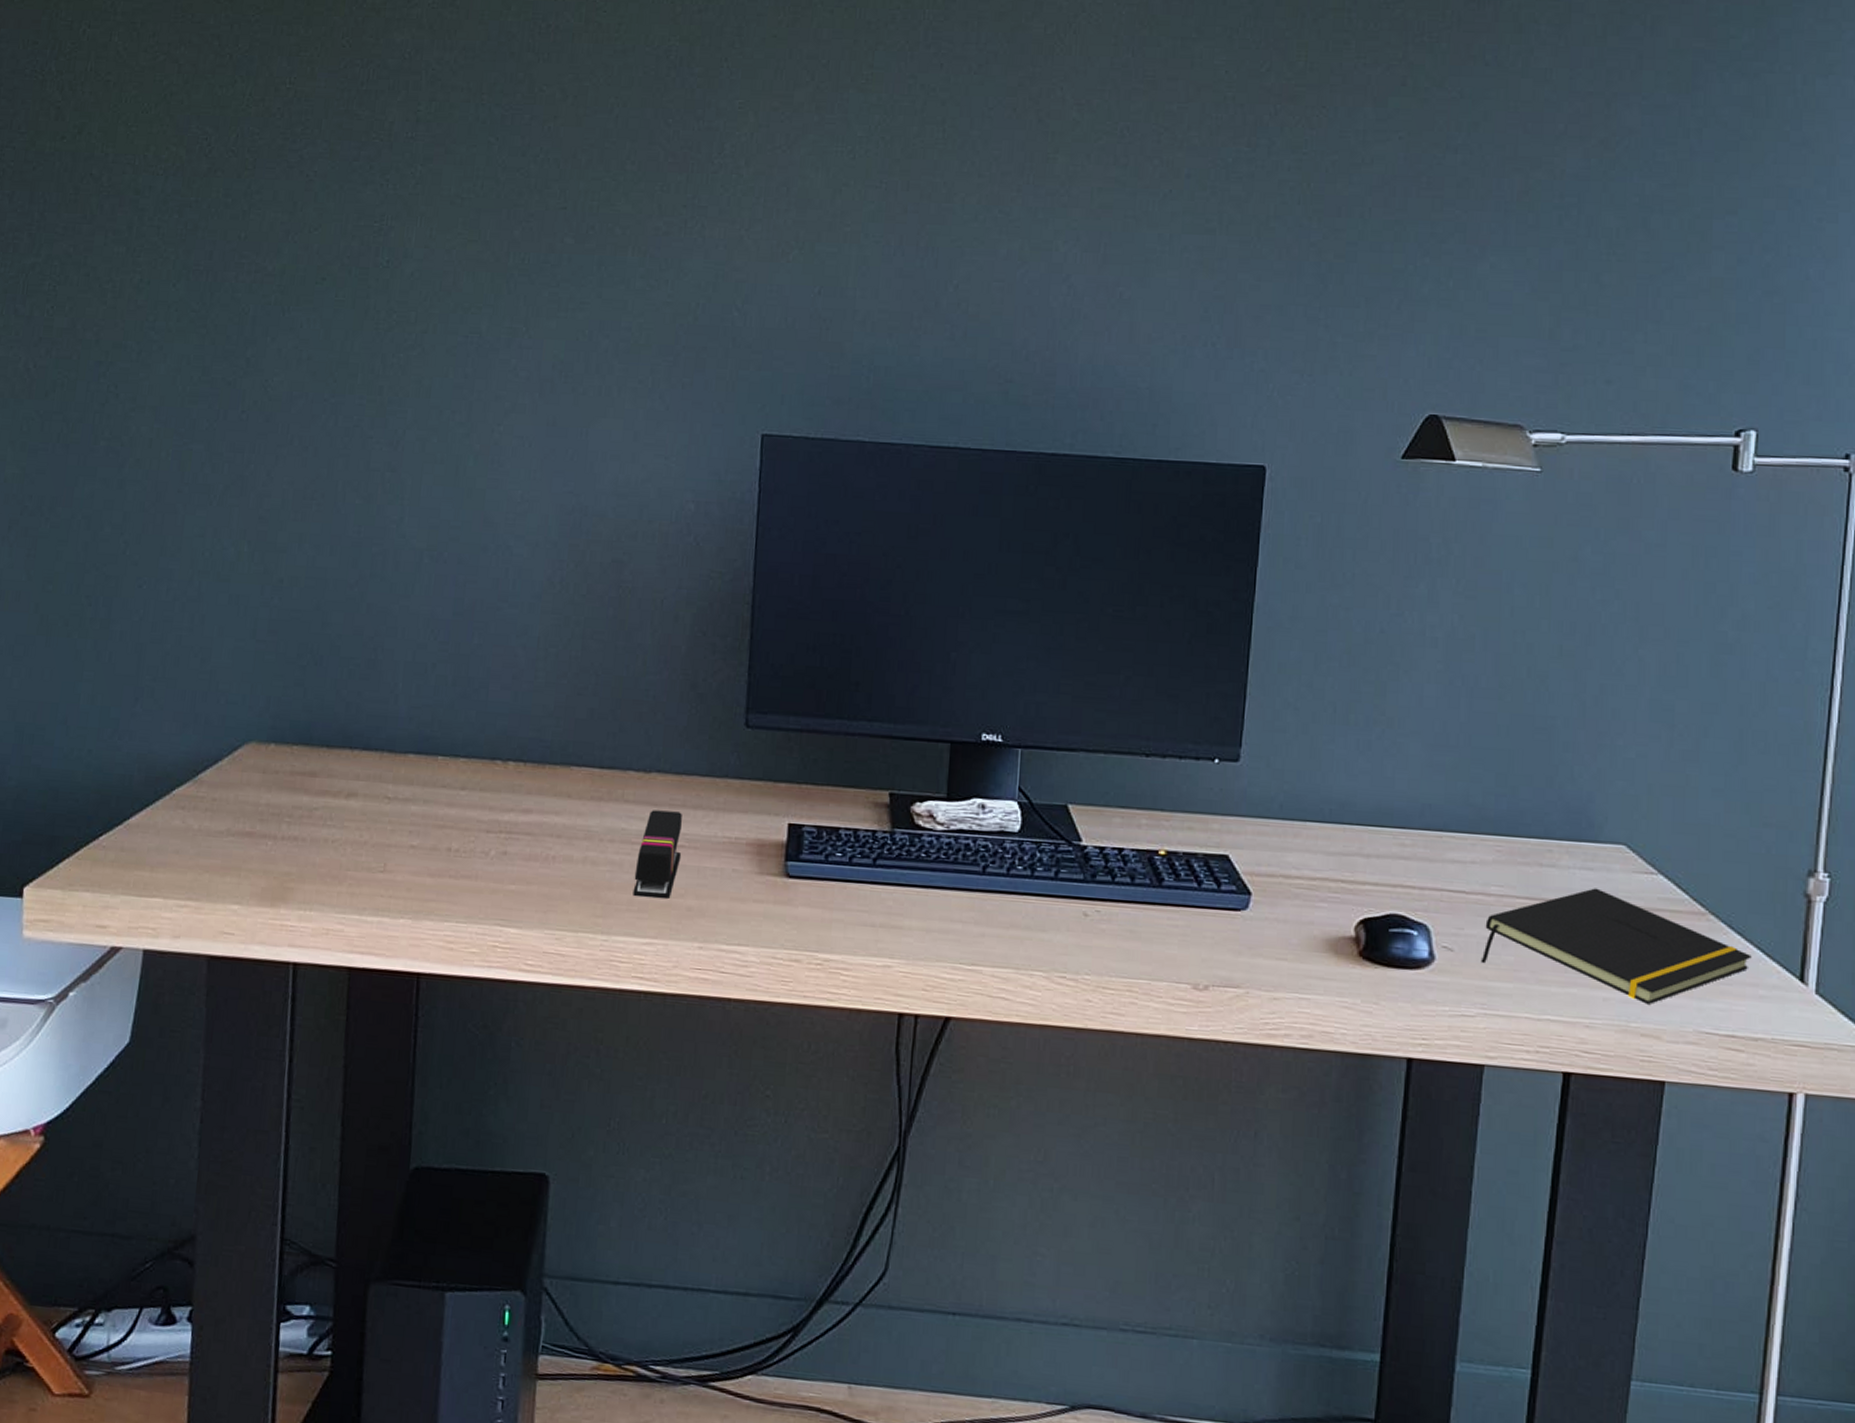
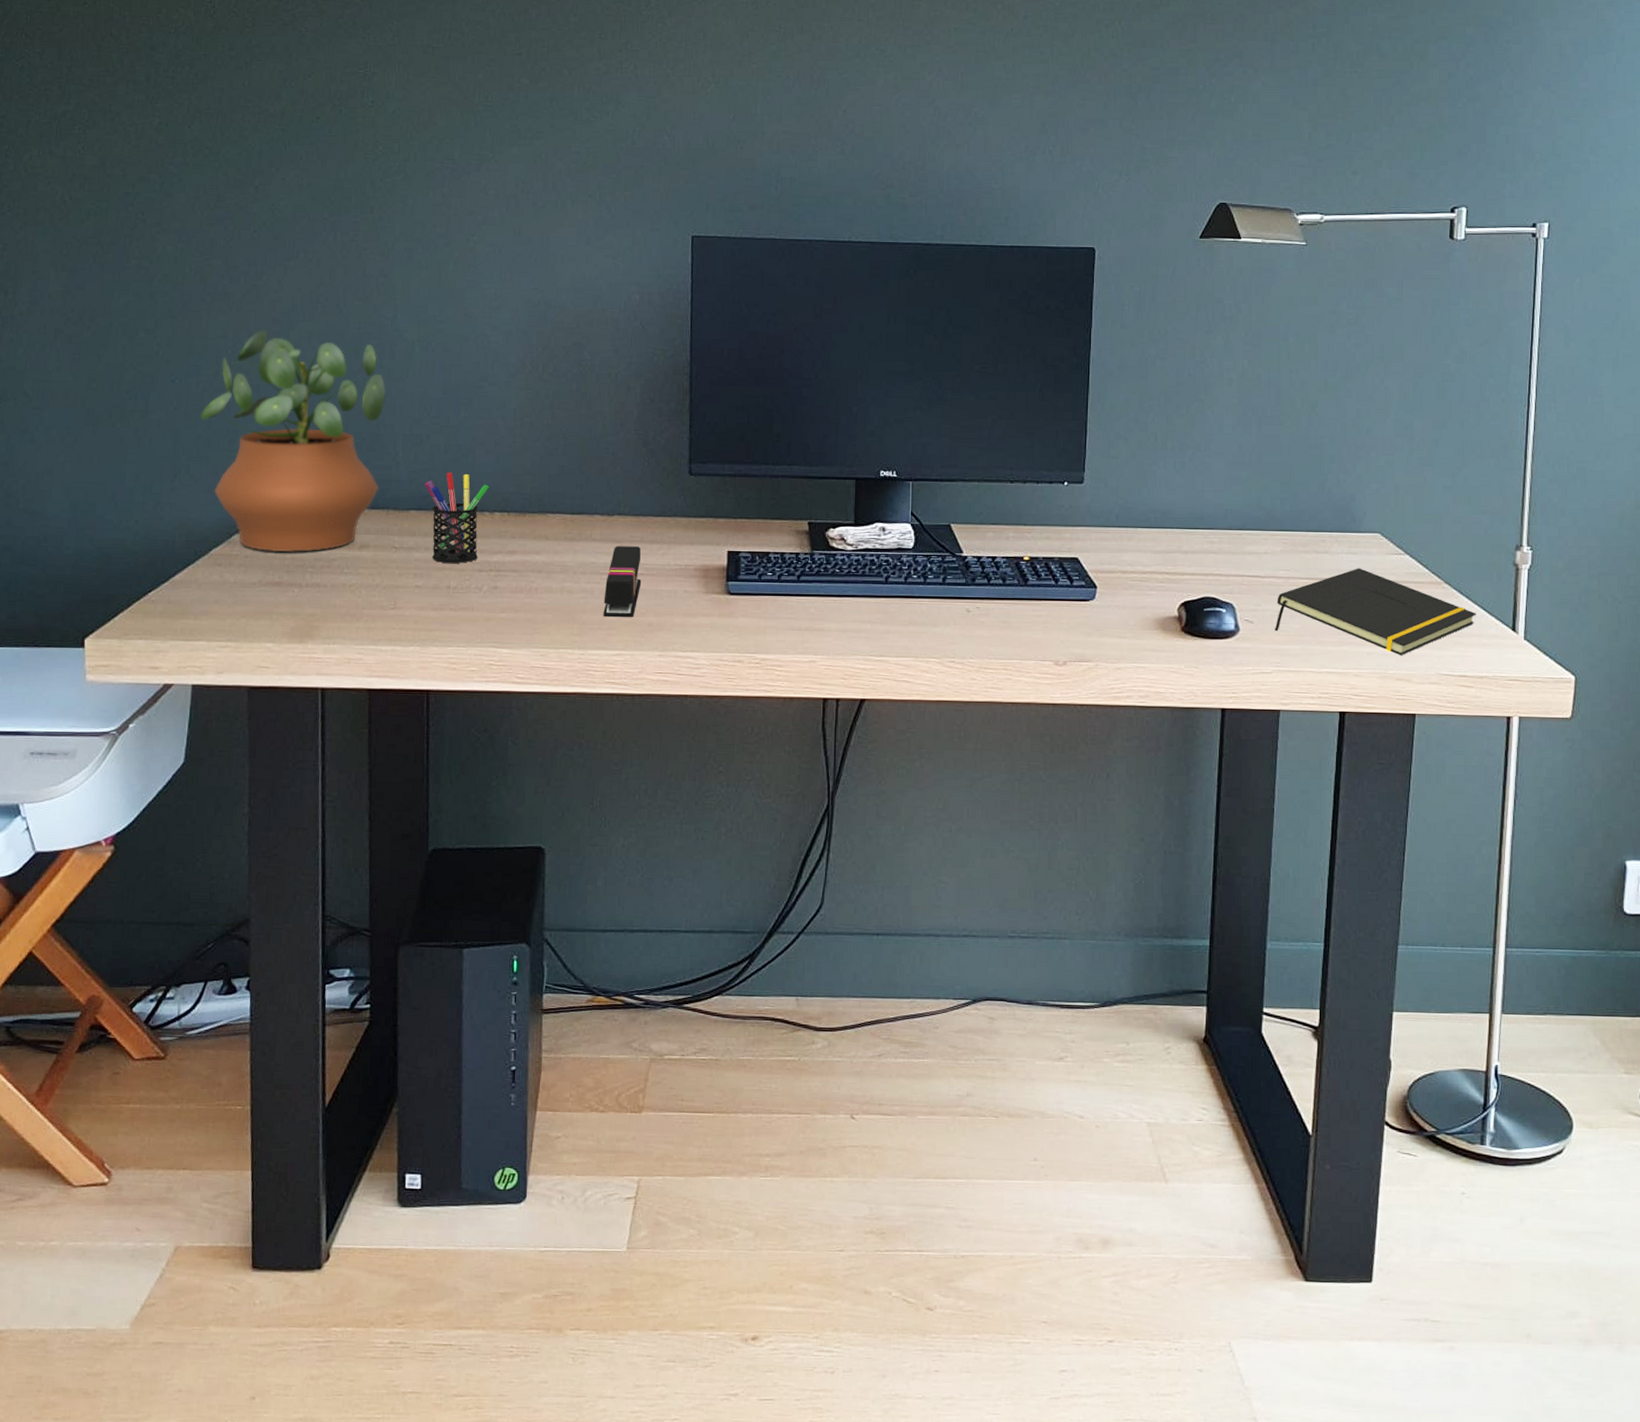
potted plant: none [168,529,388,798] -> present [199,330,387,553]
pen holder: none [426,709,503,821] -> present [424,472,489,563]

